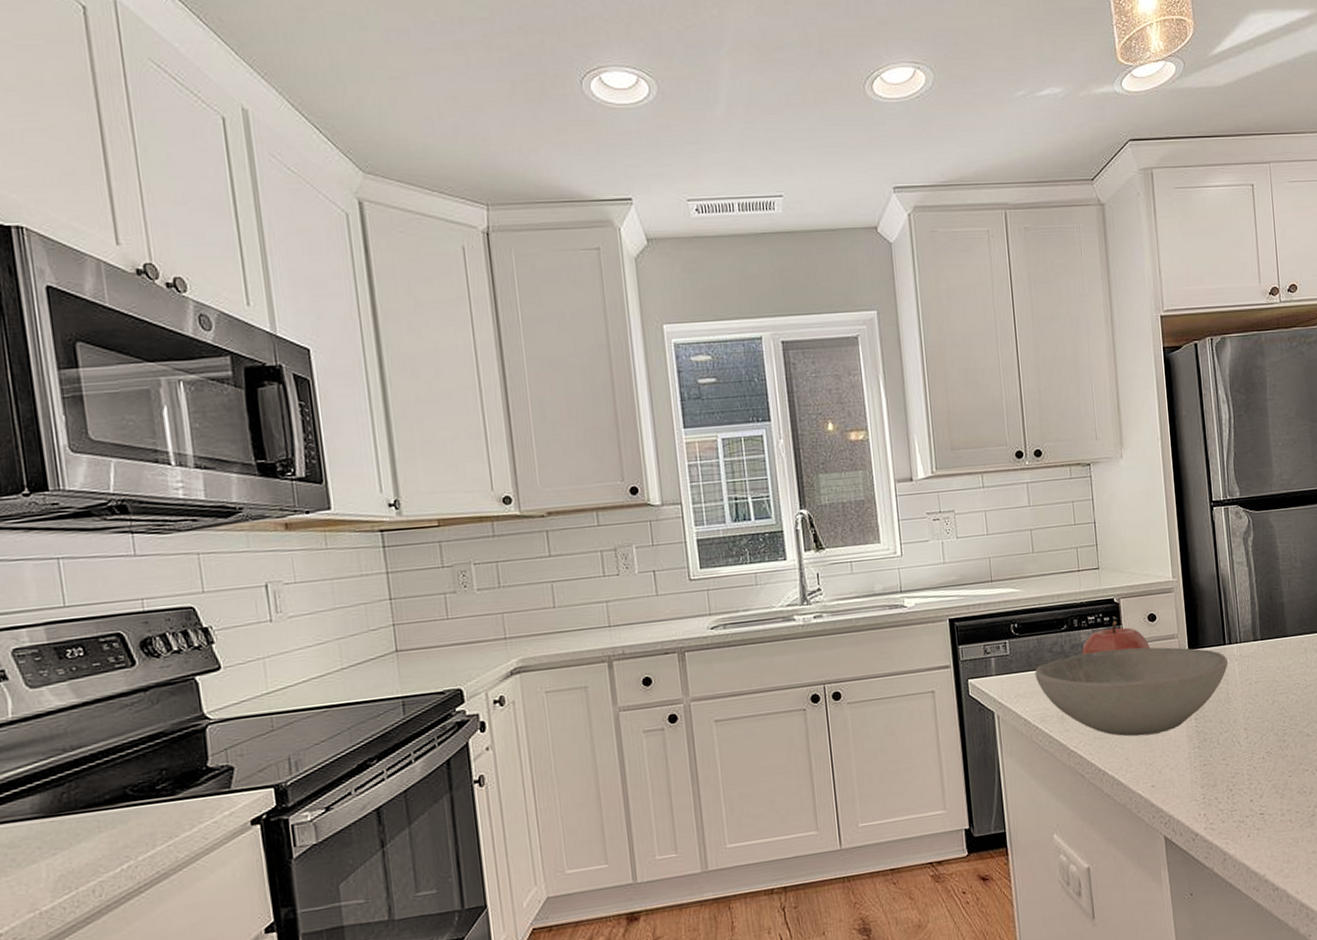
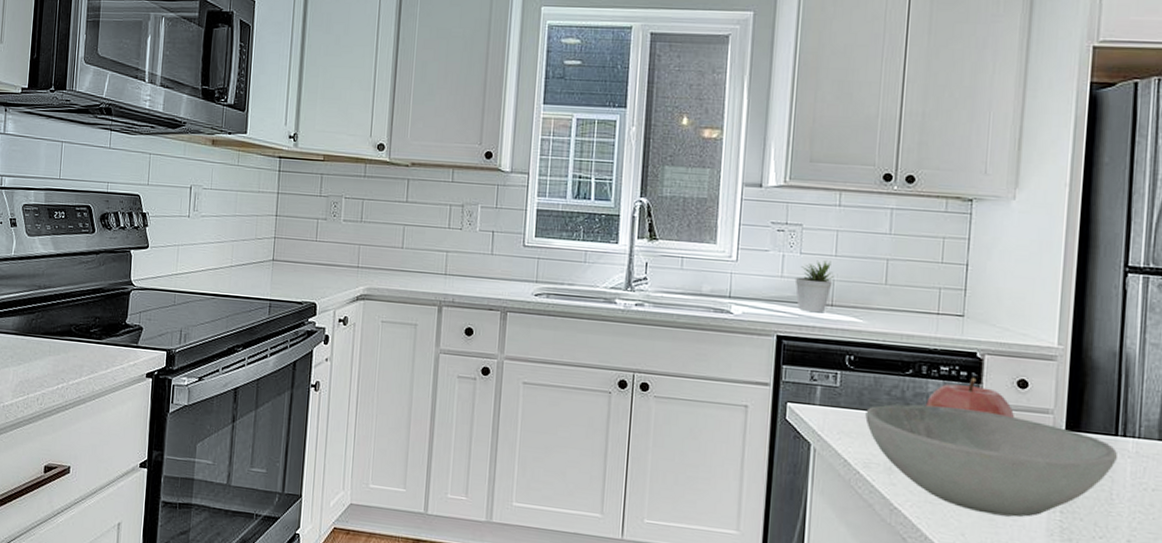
potted plant: none [956,540,989,592] -> present [794,260,833,313]

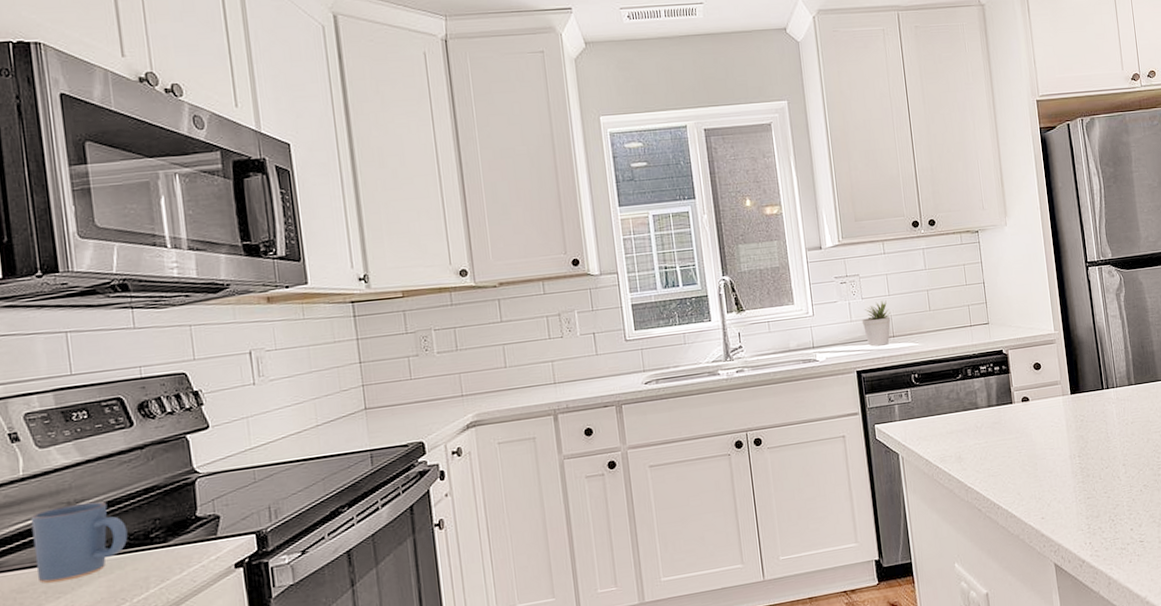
mug: none [9,288,76,353] -> present [30,501,128,584]
bowl: present [865,404,1117,518] -> none [934,392,1106,474]
fruit: present [926,377,1016,419] -> none [975,369,1037,401]

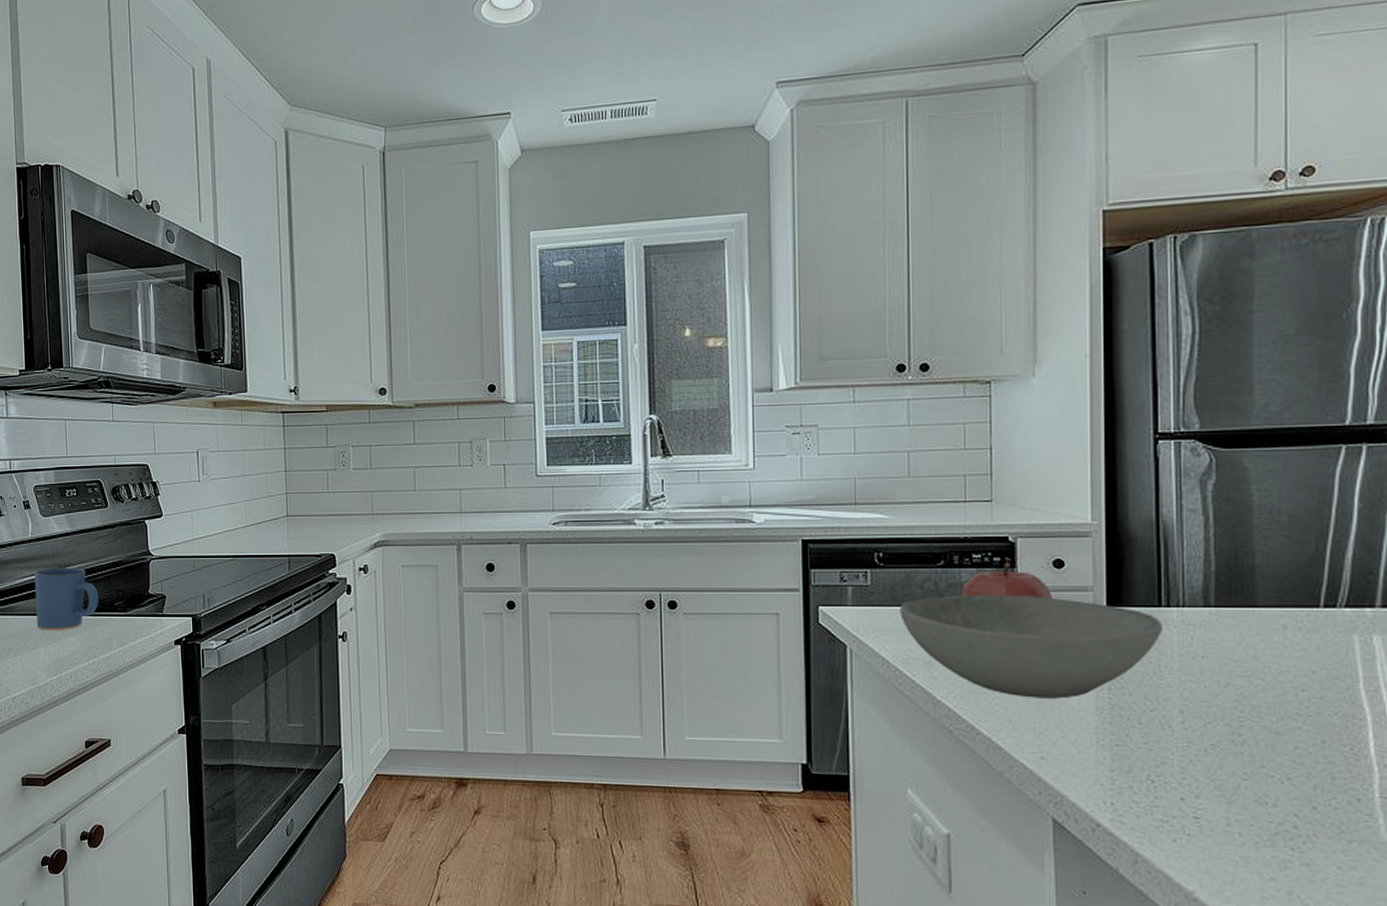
potted plant: present [861,300,891,347] -> none [815,459,854,513]
bowl: none [934,392,1106,474] -> present [900,595,1162,699]
fruit: none [975,369,1037,401] -> present [961,562,1054,600]

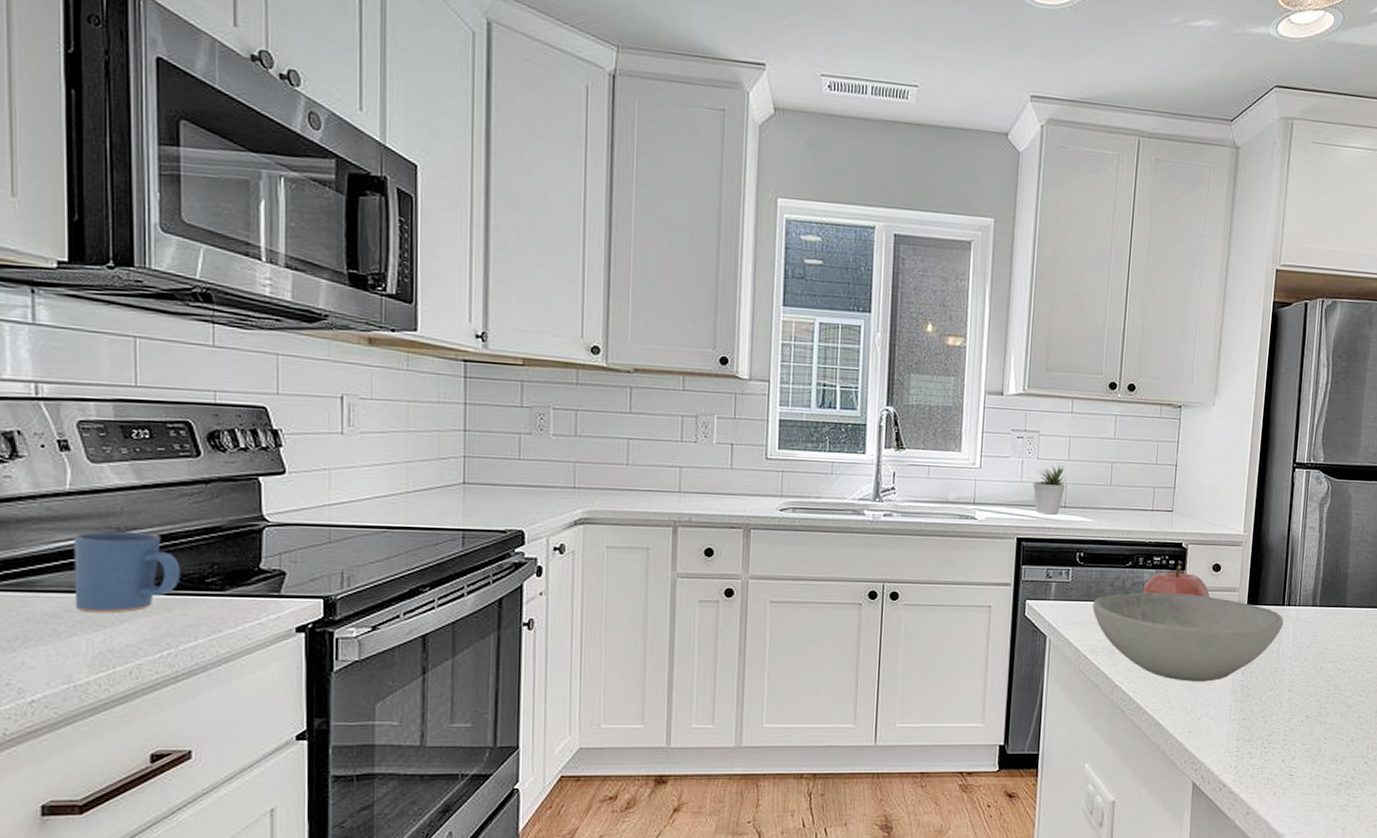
potted plant: none [815,459,854,513] -> present [1032,465,1066,515]

